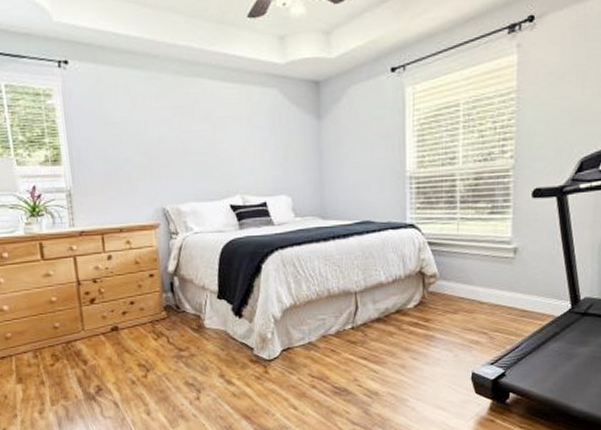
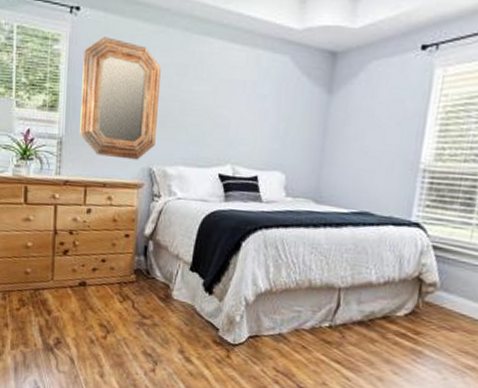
home mirror: none [79,87,165,203] -> present [80,37,162,160]

